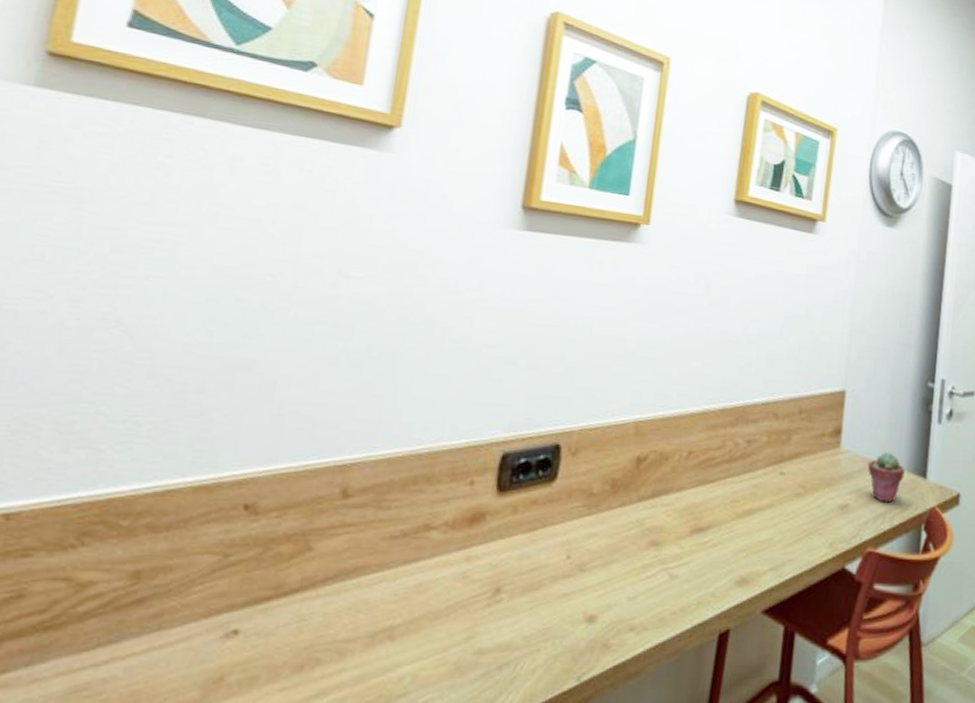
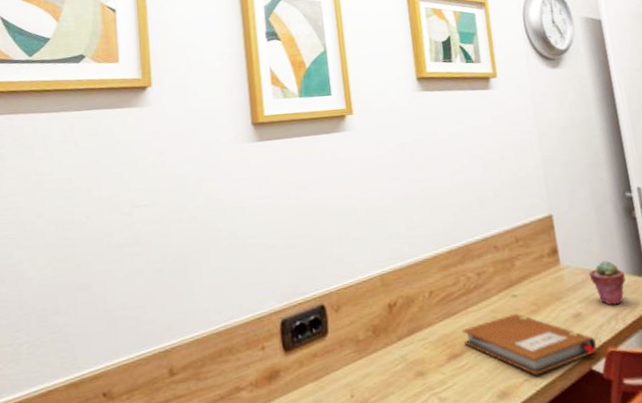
notebook: none [713,493,856,566] -> present [462,314,597,376]

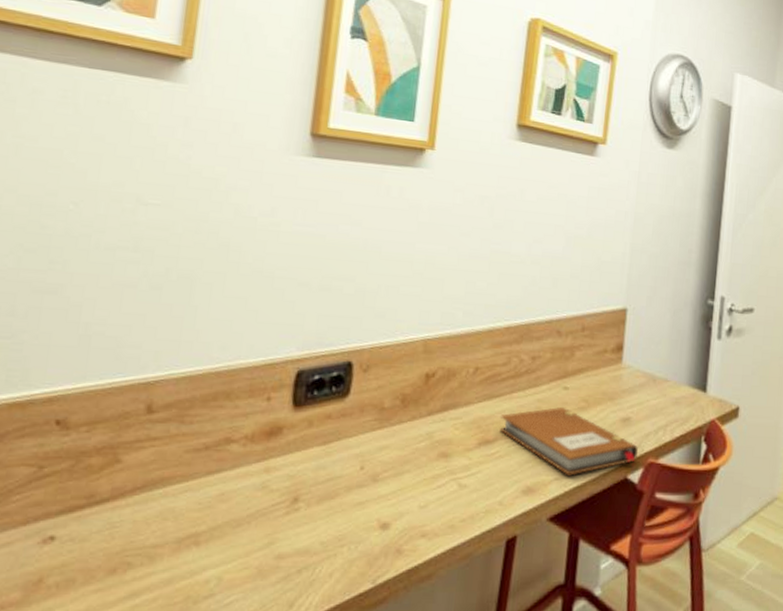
potted succulent: present [588,260,626,305] -> none [649,367,685,416]

